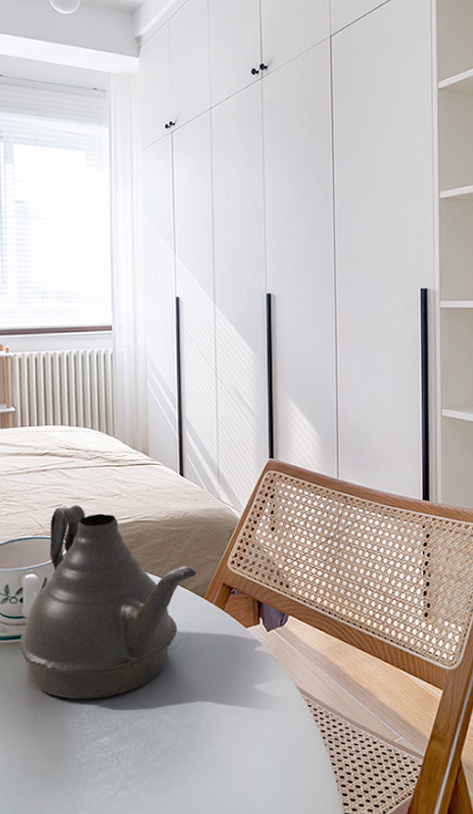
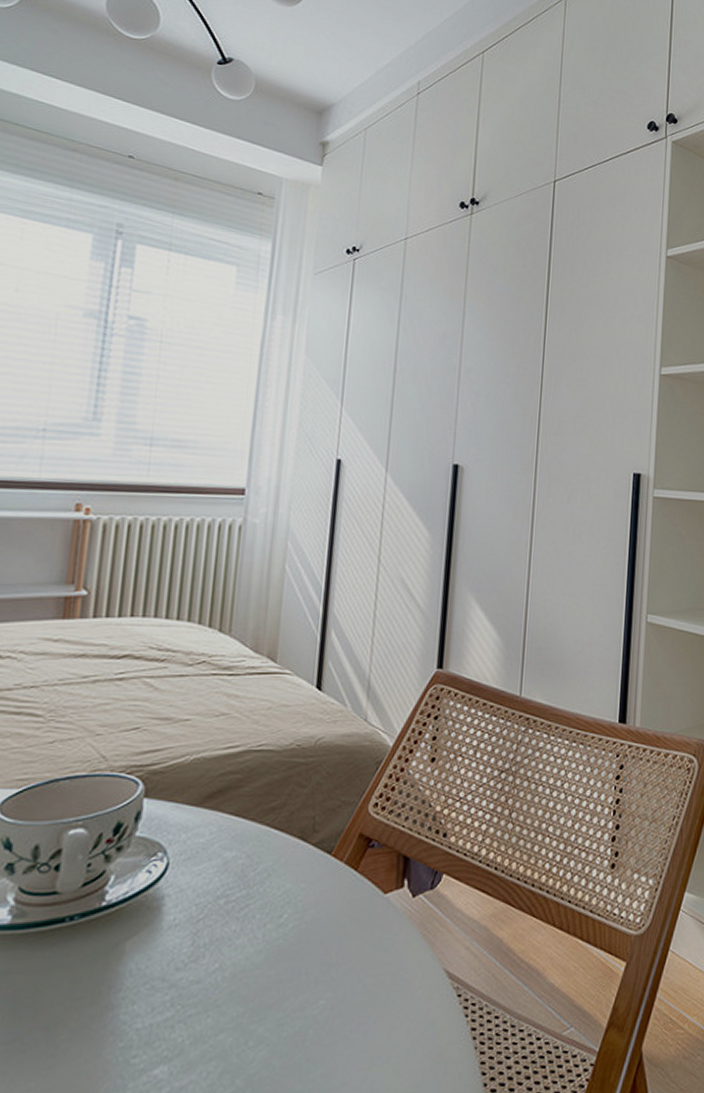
teapot: present [19,503,197,699] -> none [43,726,325,1012]

